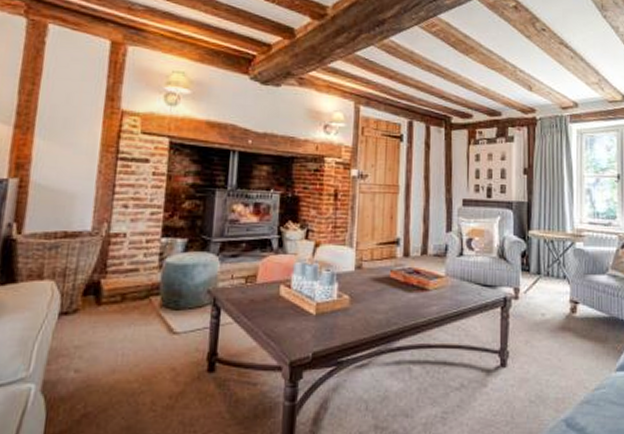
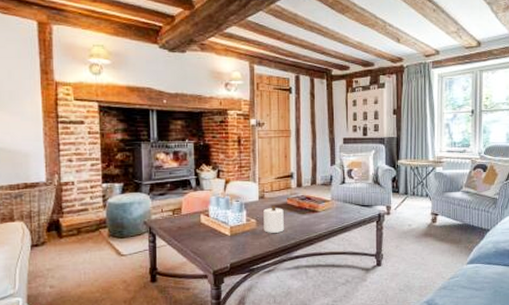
candle: none [359,279,385,315] -> present [263,206,284,233]

